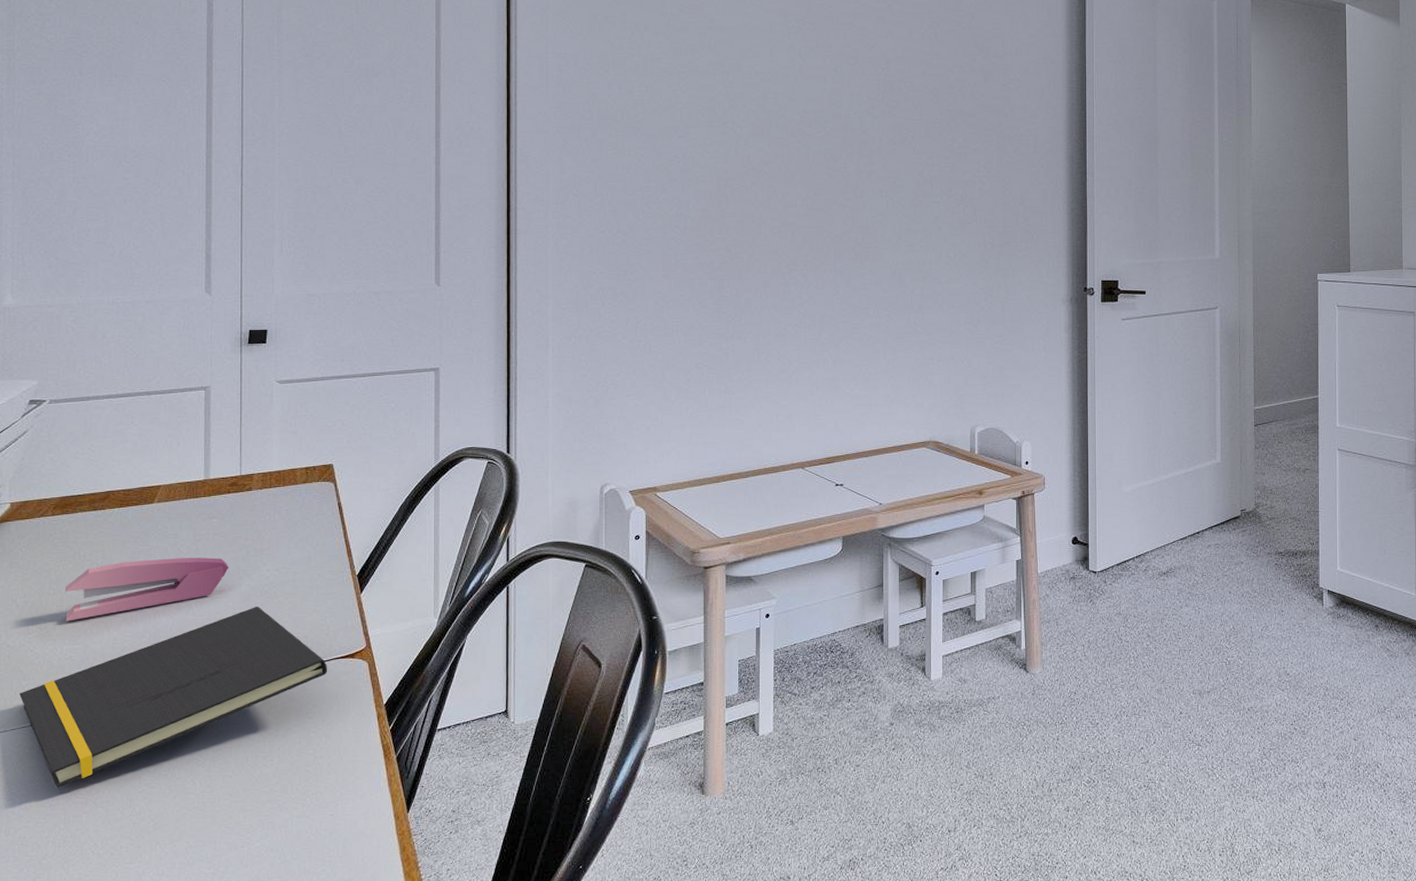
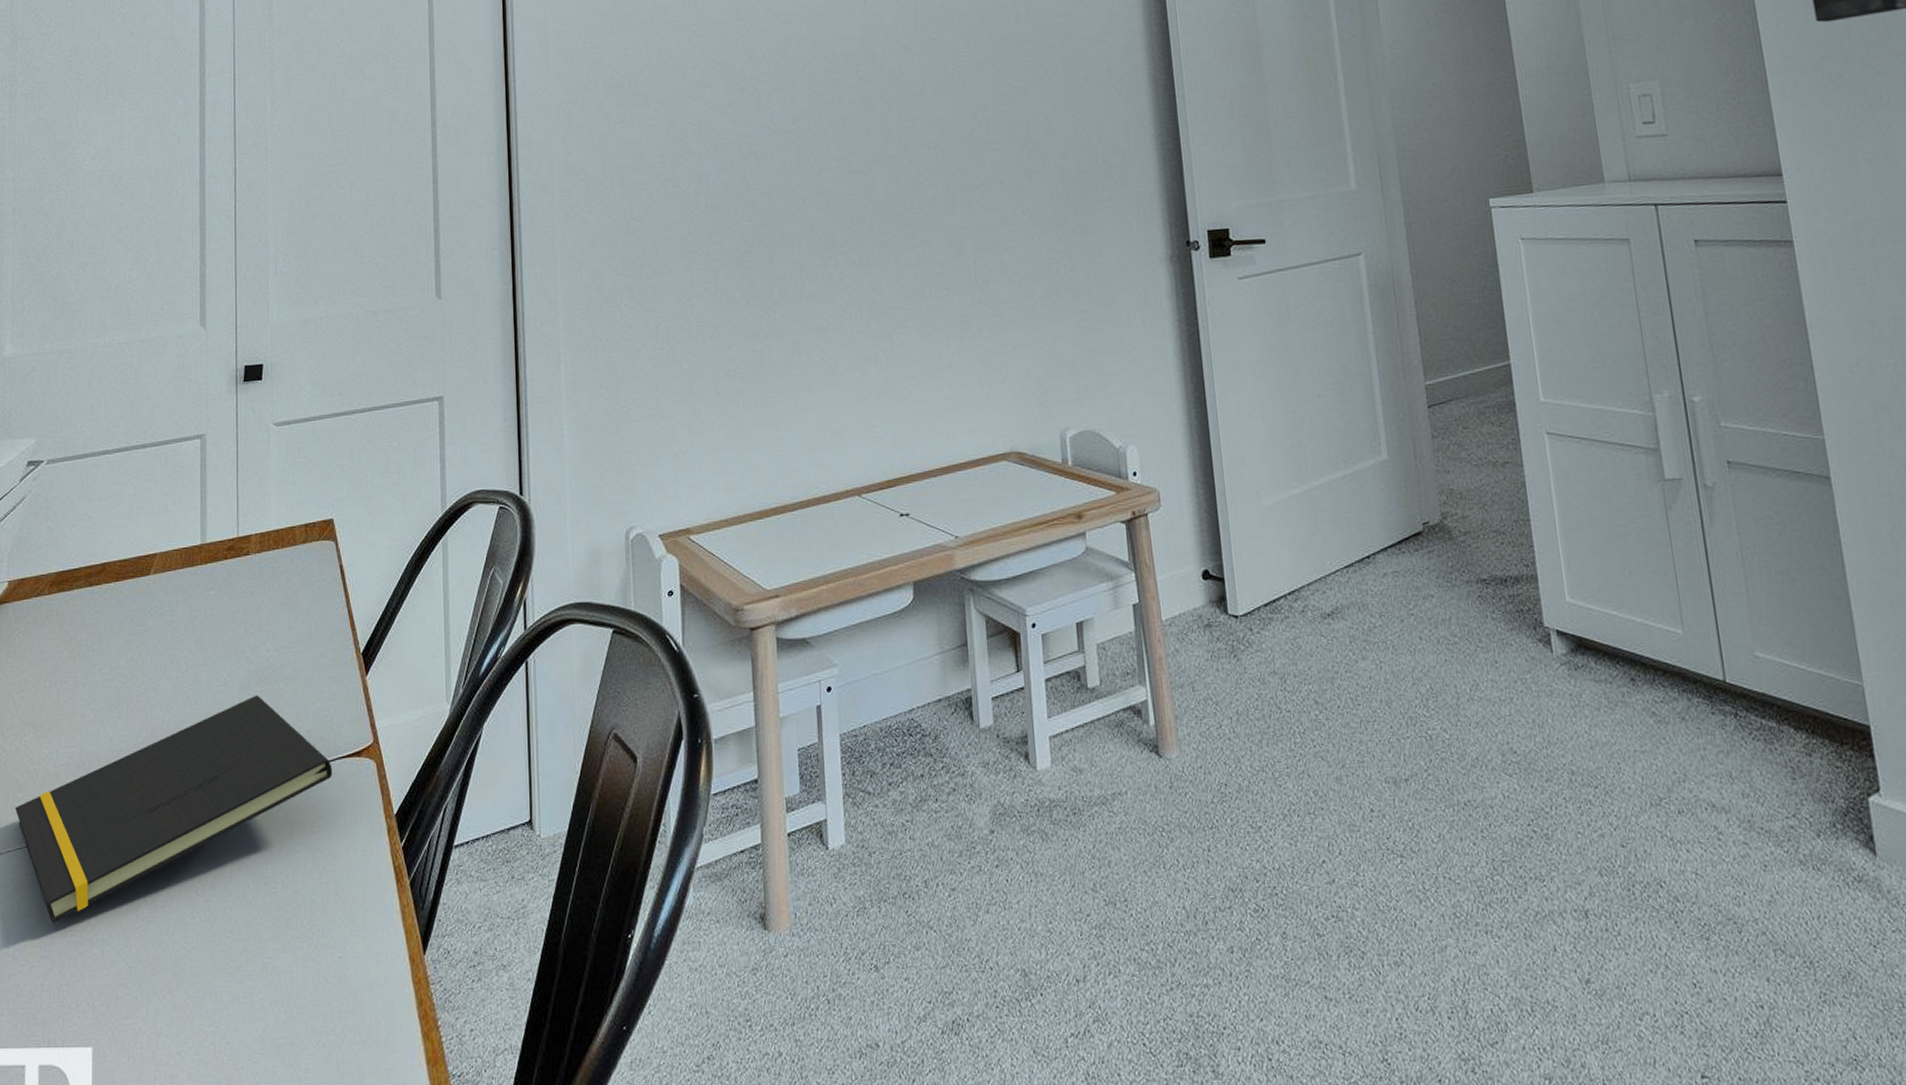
stapler: present [64,557,229,621] -> none [60,637,227,720]

